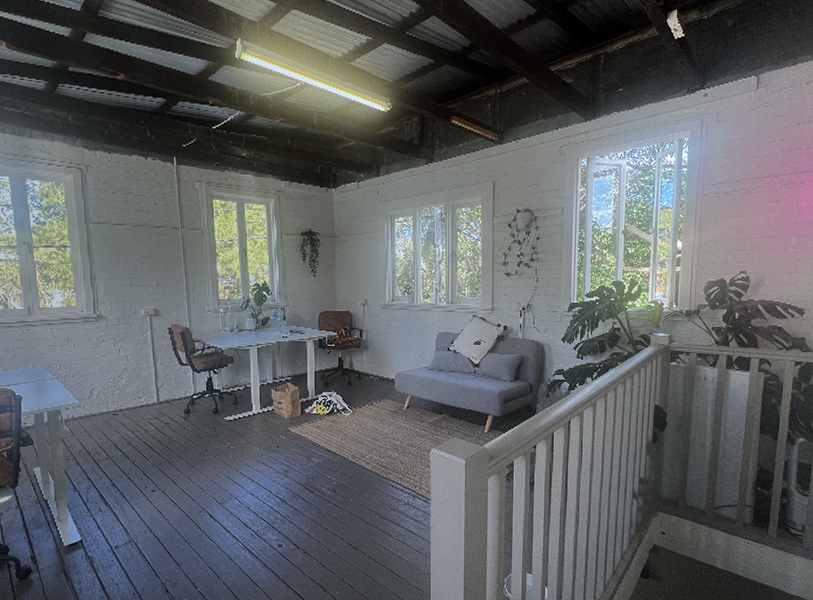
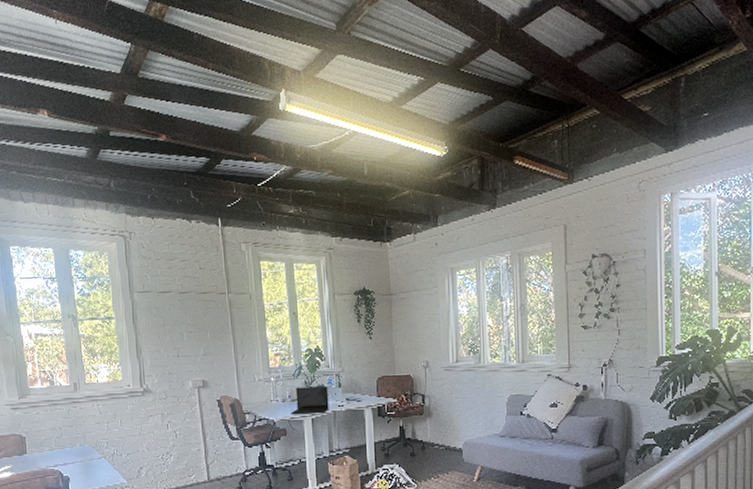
laptop: none [238,319,274,344] -> present [290,386,329,415]

